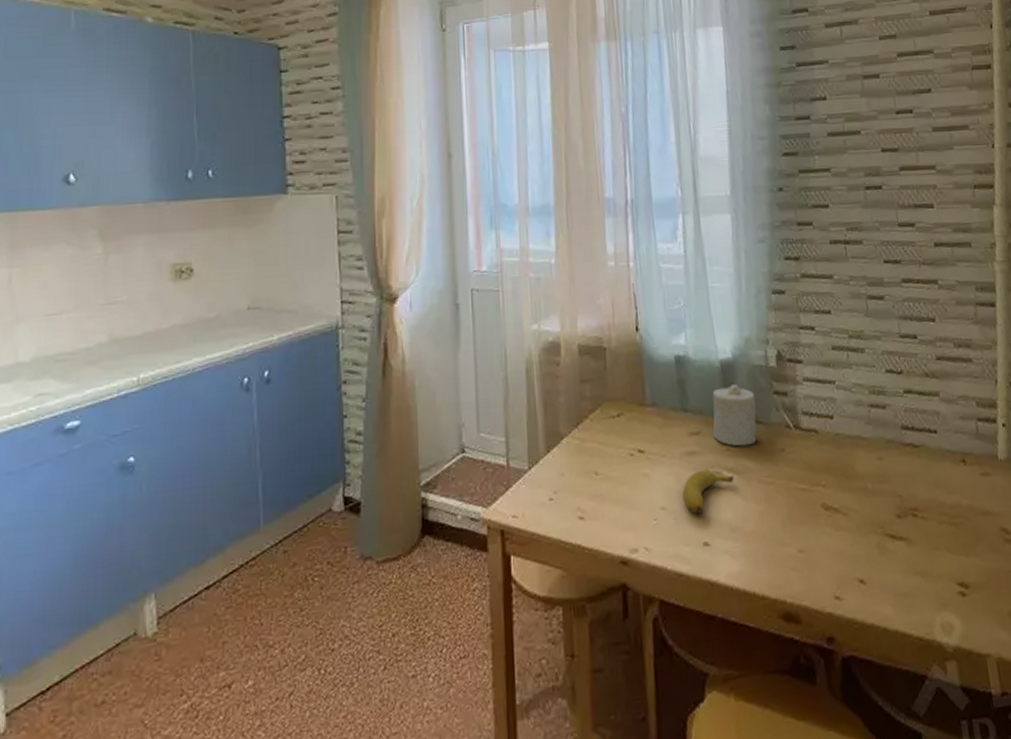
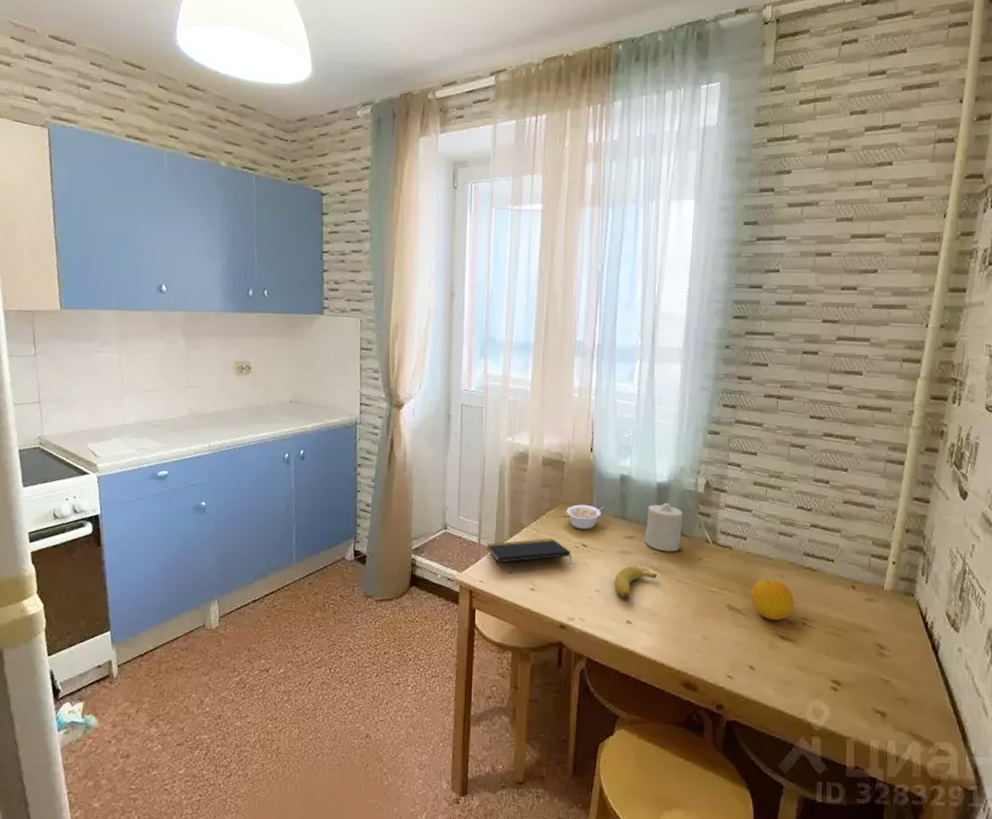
notepad: none [517,448,628,489] -> present [486,539,572,565]
legume: none [614,396,662,432] -> present [566,504,606,530]
fruit: none [847,464,901,517] -> present [750,579,795,621]

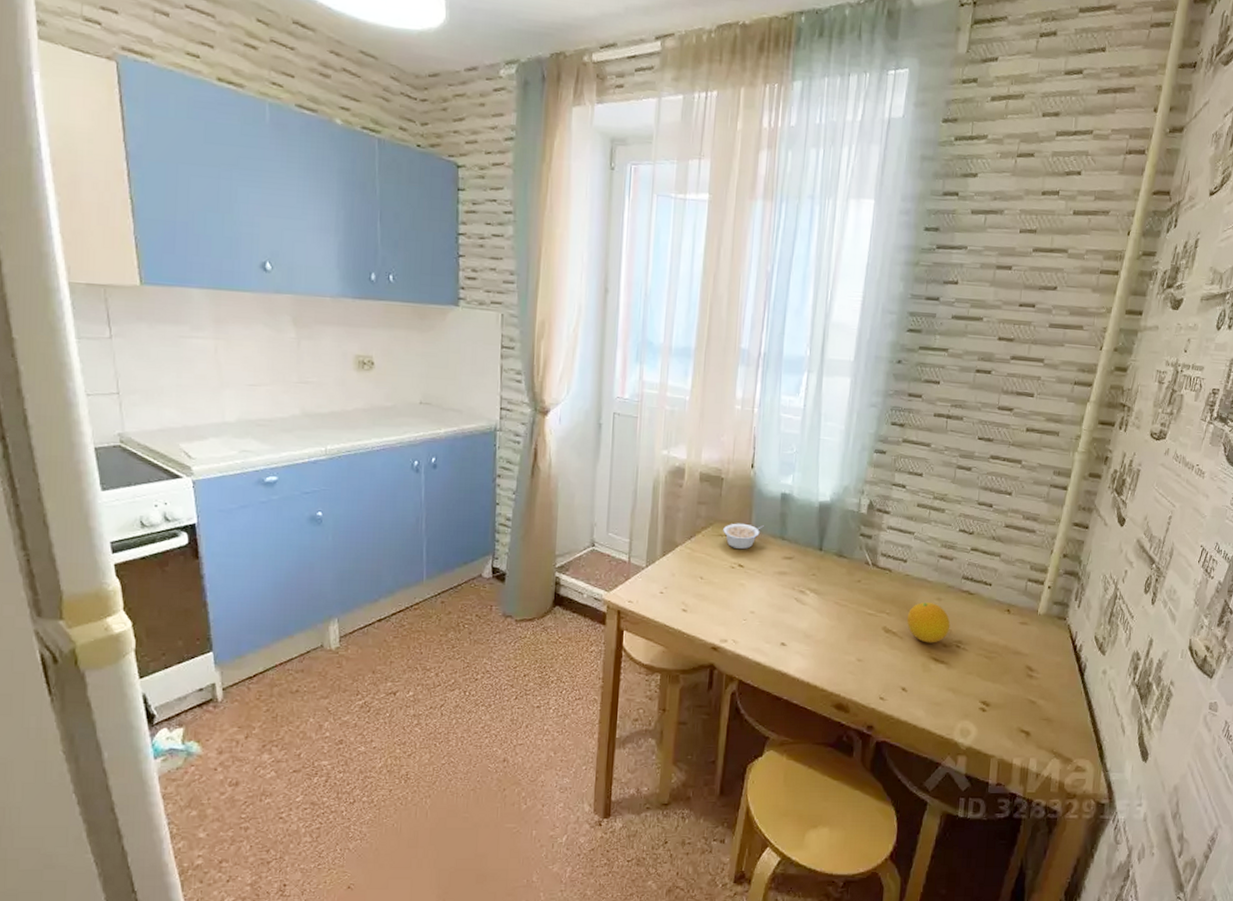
notepad: present [486,539,572,565] -> none [637,558,727,586]
banana: present [614,566,657,599] -> none [770,587,814,621]
candle: present [644,503,683,552] -> none [803,523,844,574]

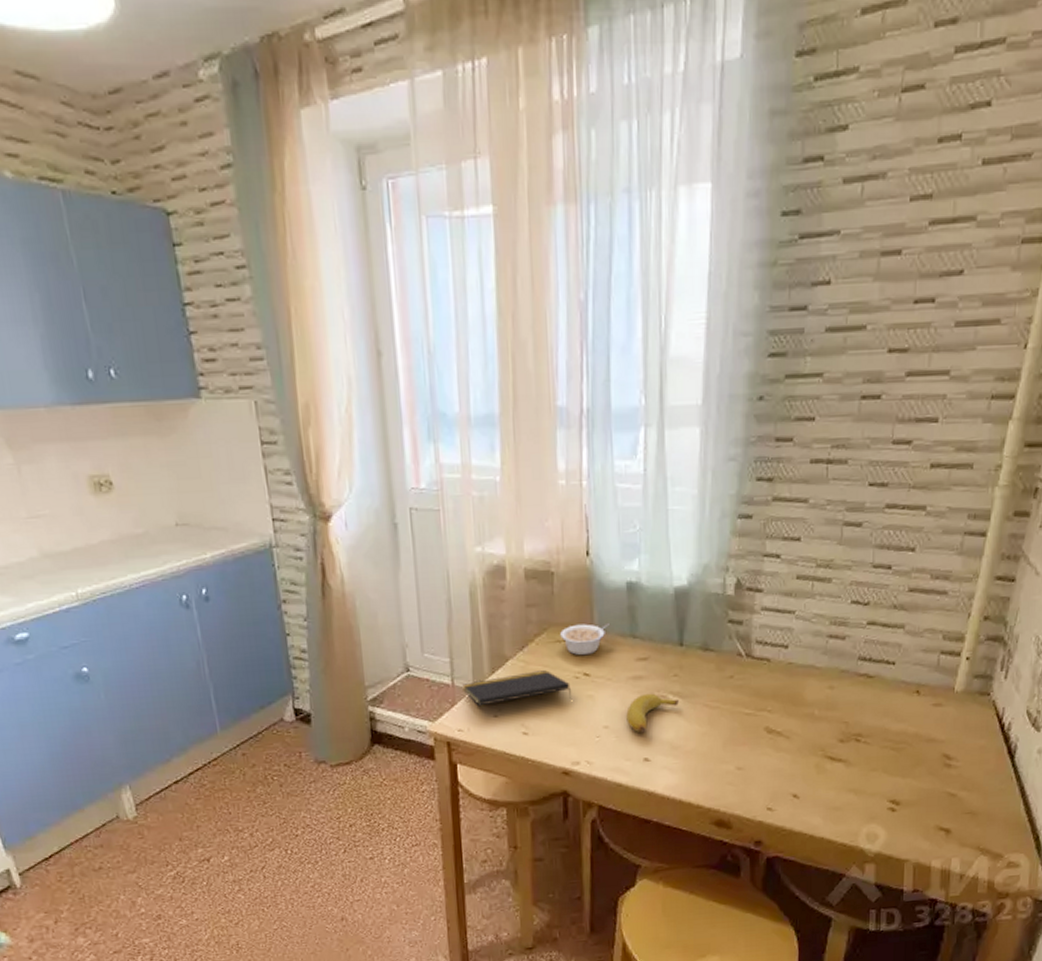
notepad: none [637,558,727,586] -> present [462,670,573,707]
banana: none [770,587,814,621] -> present [626,693,679,733]
fruit: present [906,602,951,643] -> none [793,692,847,741]

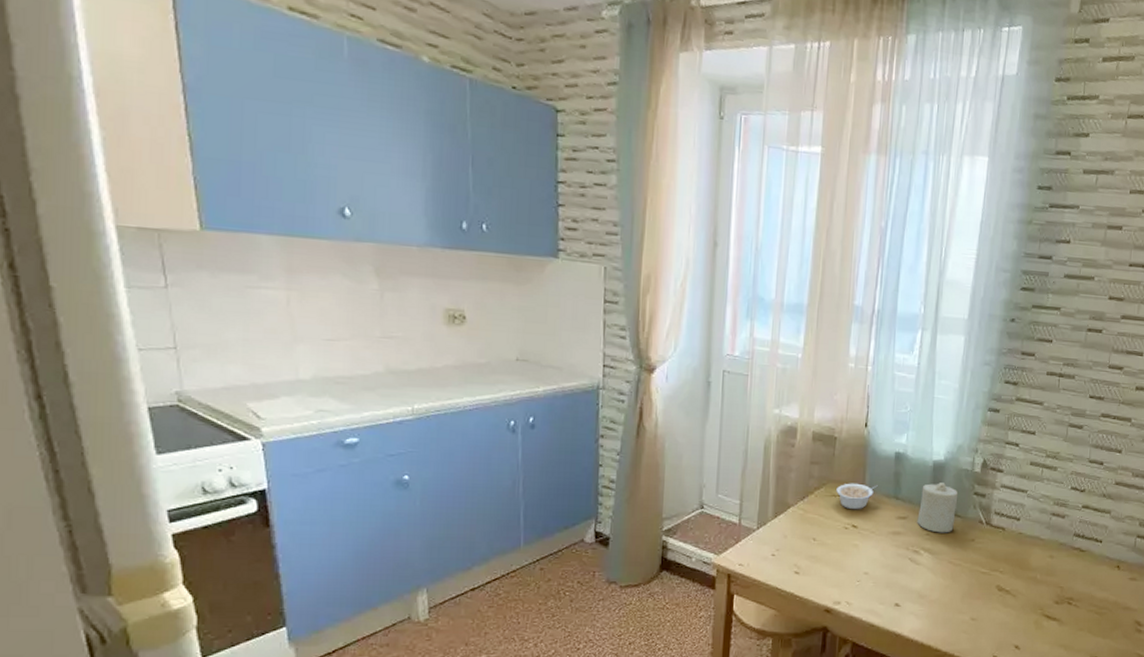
notepad: present [462,670,573,707] -> none [748,519,841,547]
banana: present [626,693,679,733] -> none [884,547,928,581]
candle: none [661,612,709,673] -> present [917,483,958,533]

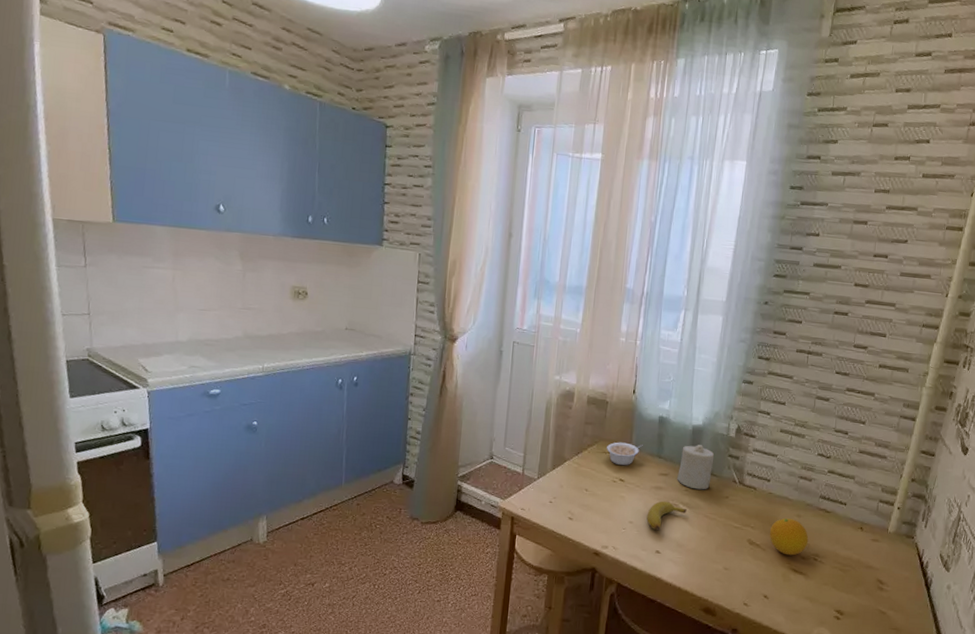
banana: none [884,547,928,581] -> present [647,501,687,531]
fruit: none [1019,560,1063,601] -> present [769,518,809,556]

